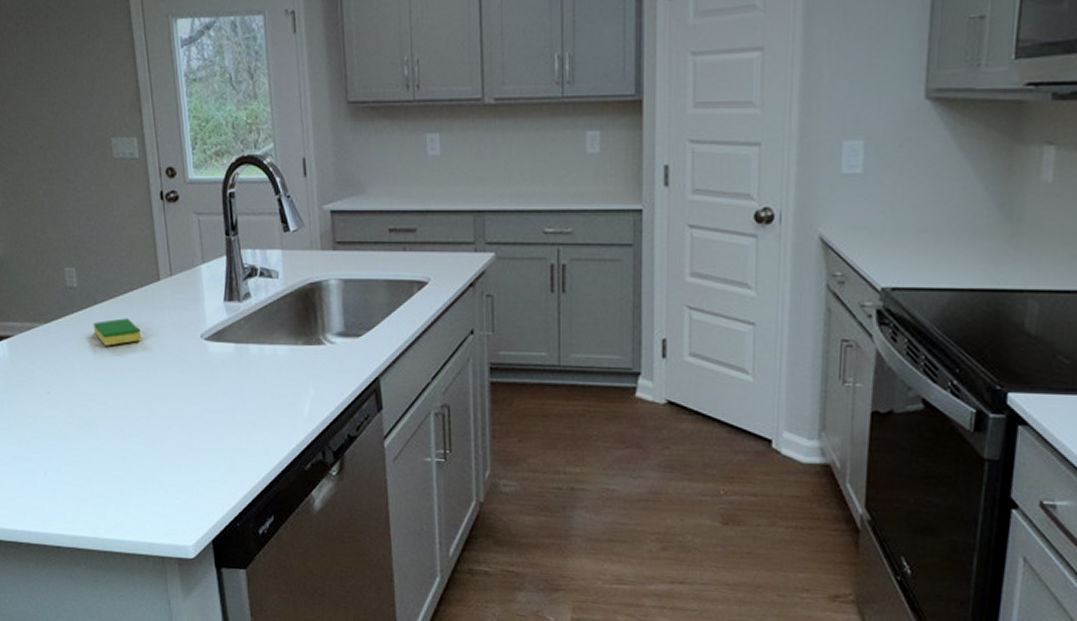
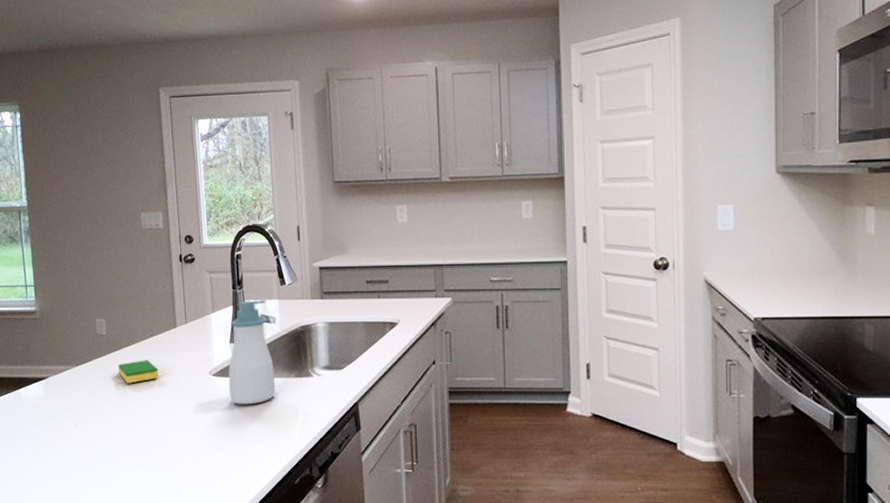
soap bottle: none [223,250,281,376] -> present [229,300,276,405]

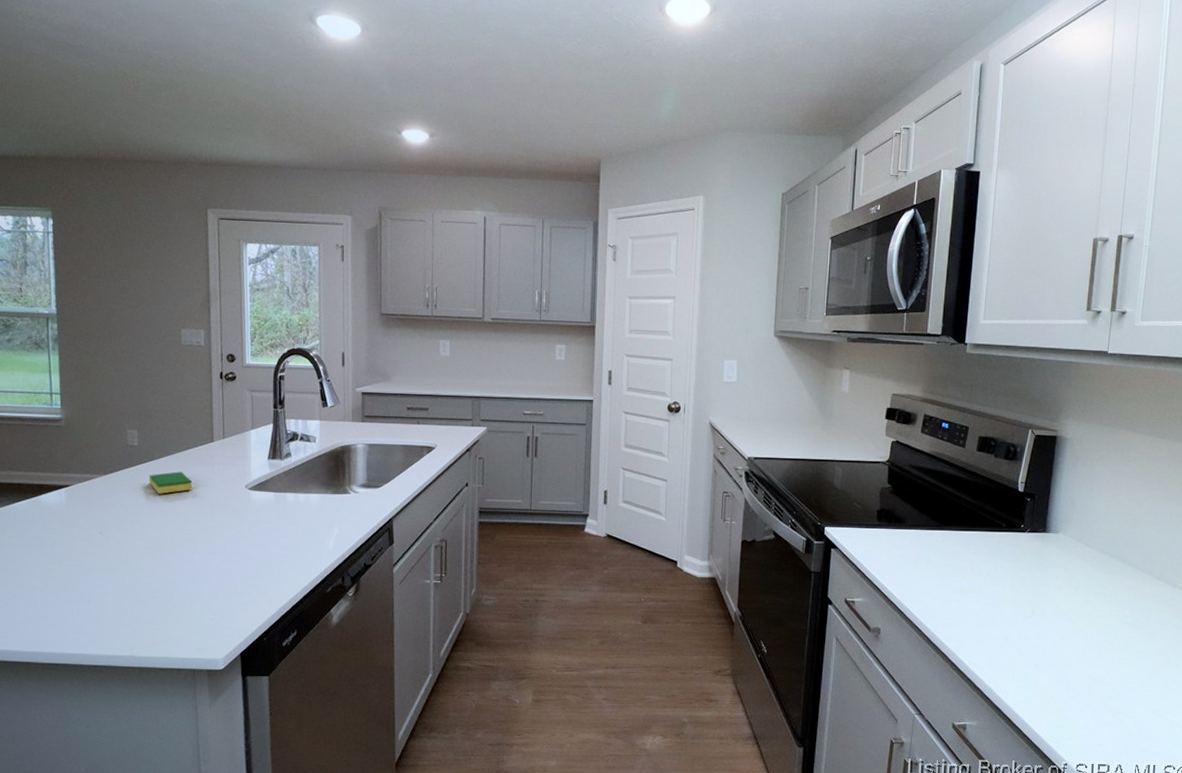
soap bottle: present [229,300,276,405] -> none [265,419,313,518]

